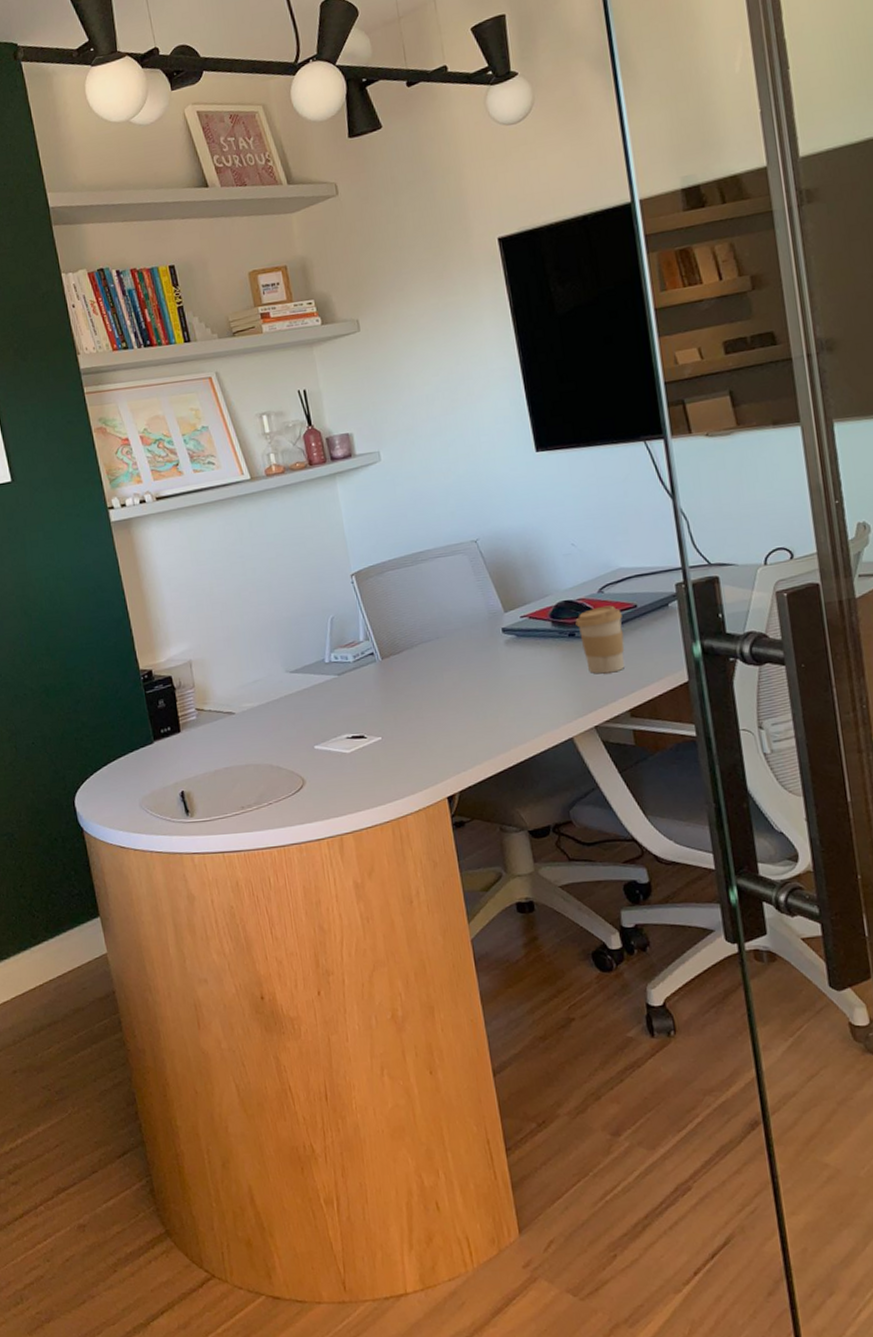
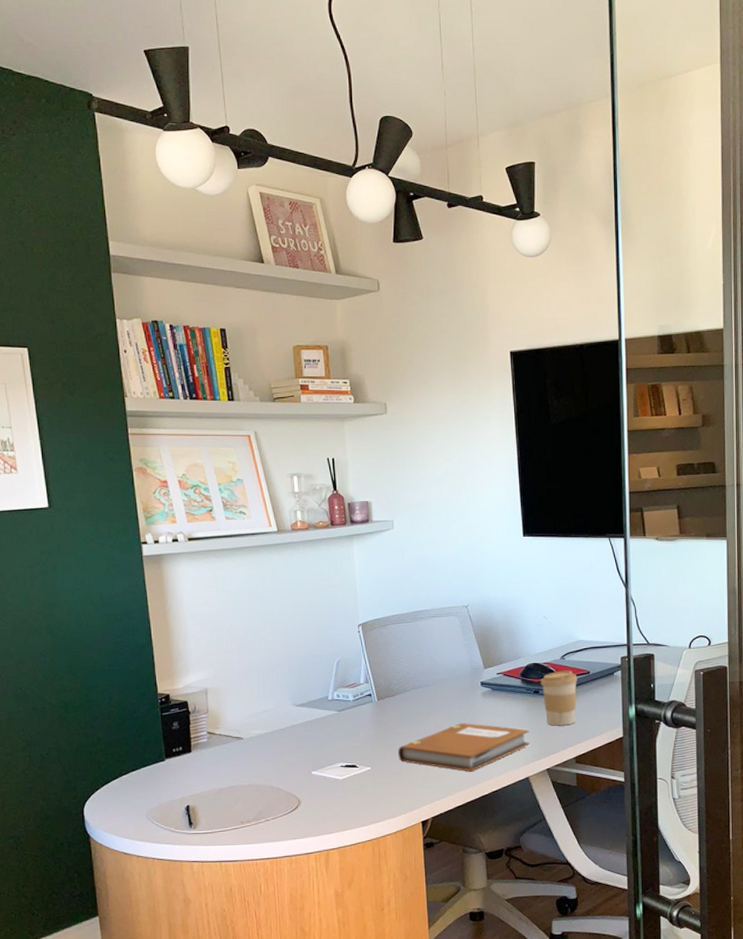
notebook: none [411,678,569,736] -> present [398,723,529,772]

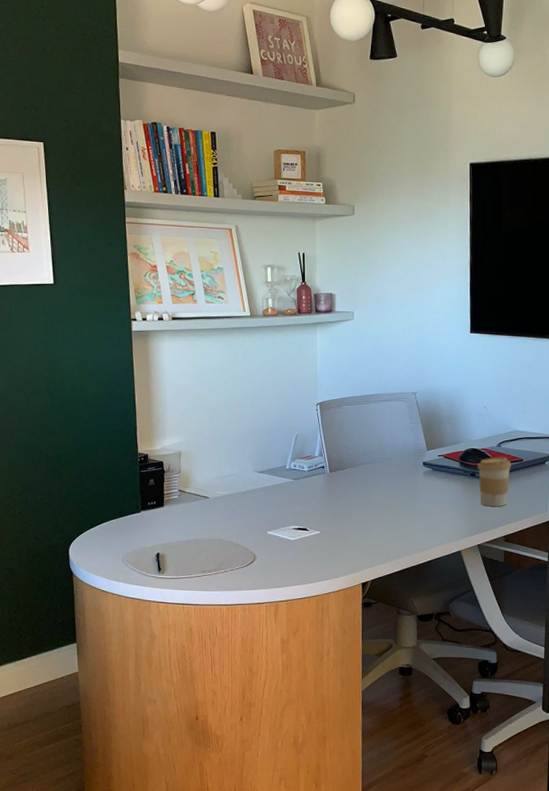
notebook: present [398,723,529,772] -> none [345,498,464,542]

